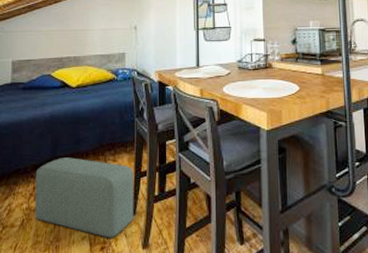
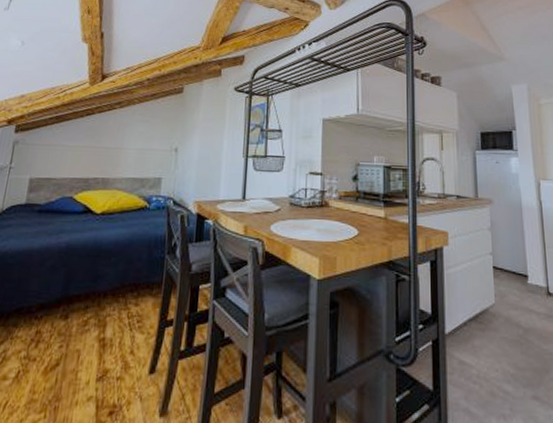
pouf: present [34,157,134,238] -> none [33,297,159,401]

